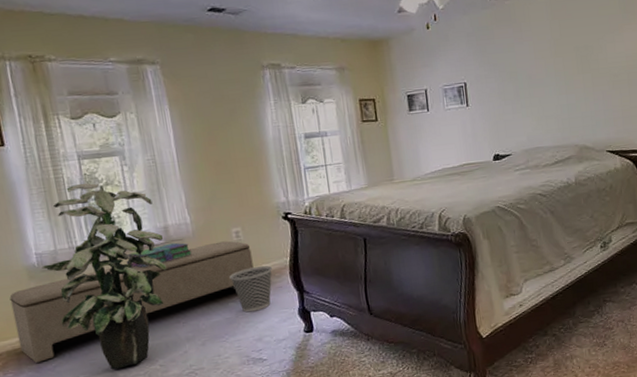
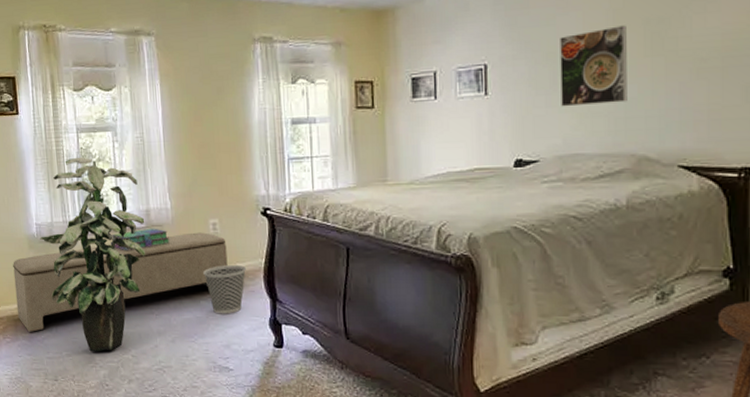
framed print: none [518,51,569,113] -> present [560,25,627,107]

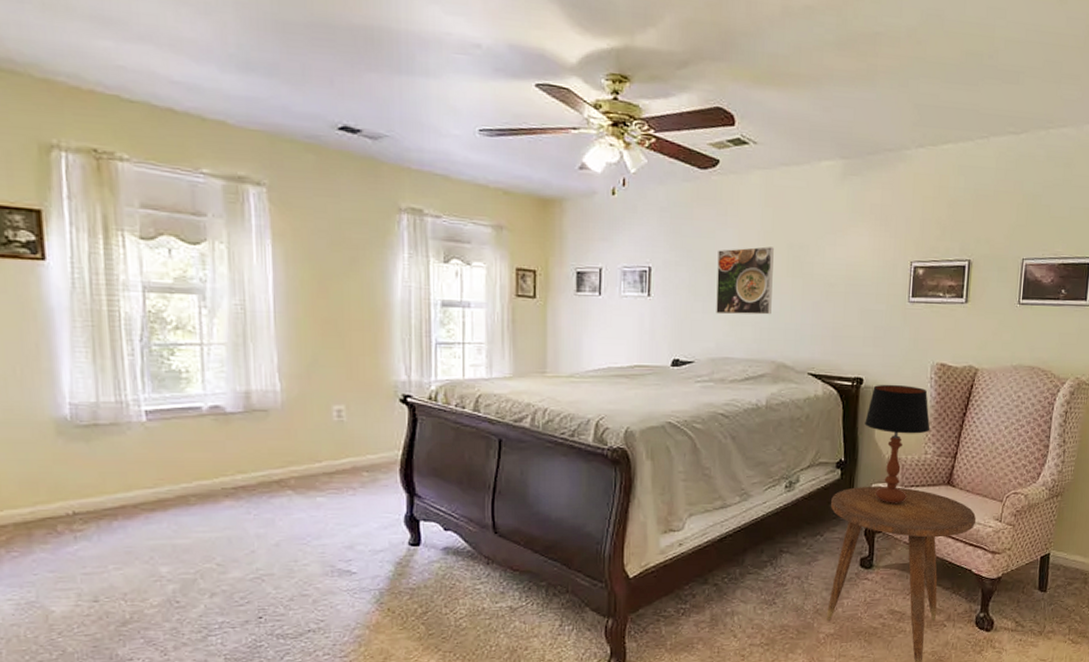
bench: present [13,232,228,332] -> none [27,419,355,542]
indoor plant: present [40,157,145,352] -> none [76,322,243,563]
stack of books: present [110,228,169,251] -> none [190,413,277,440]
wastebasket: present [203,265,246,314] -> none [322,457,378,512]

